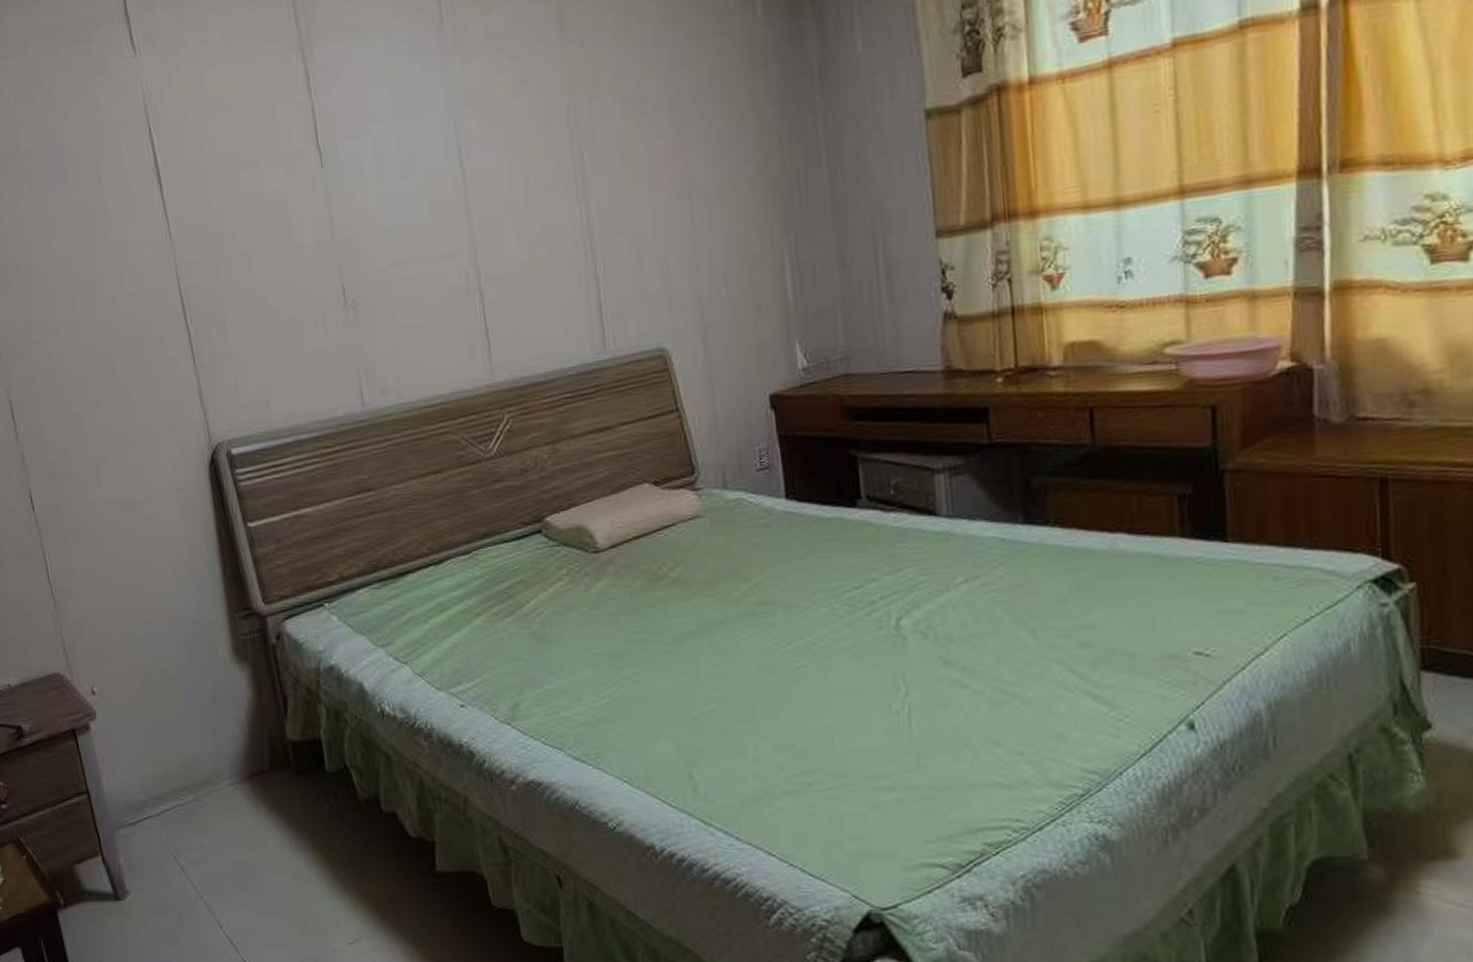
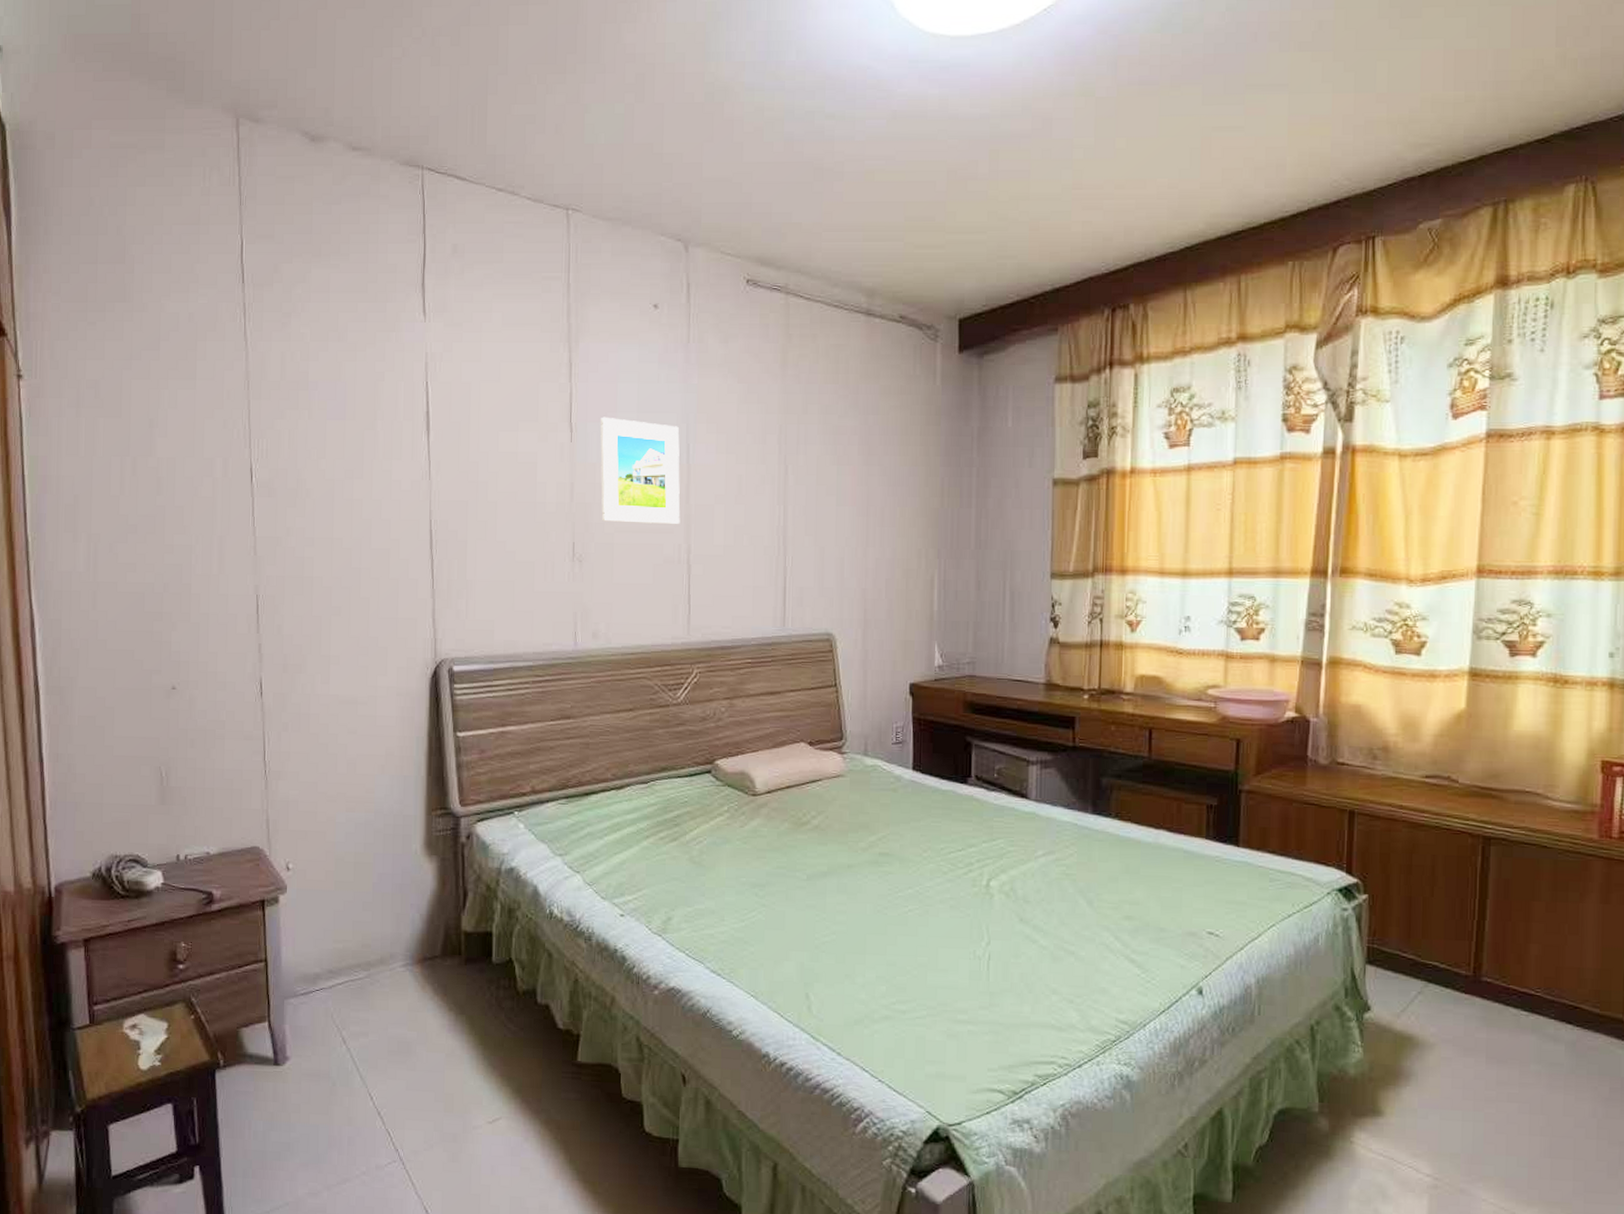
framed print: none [352,127,464,257] -> present [600,417,681,525]

